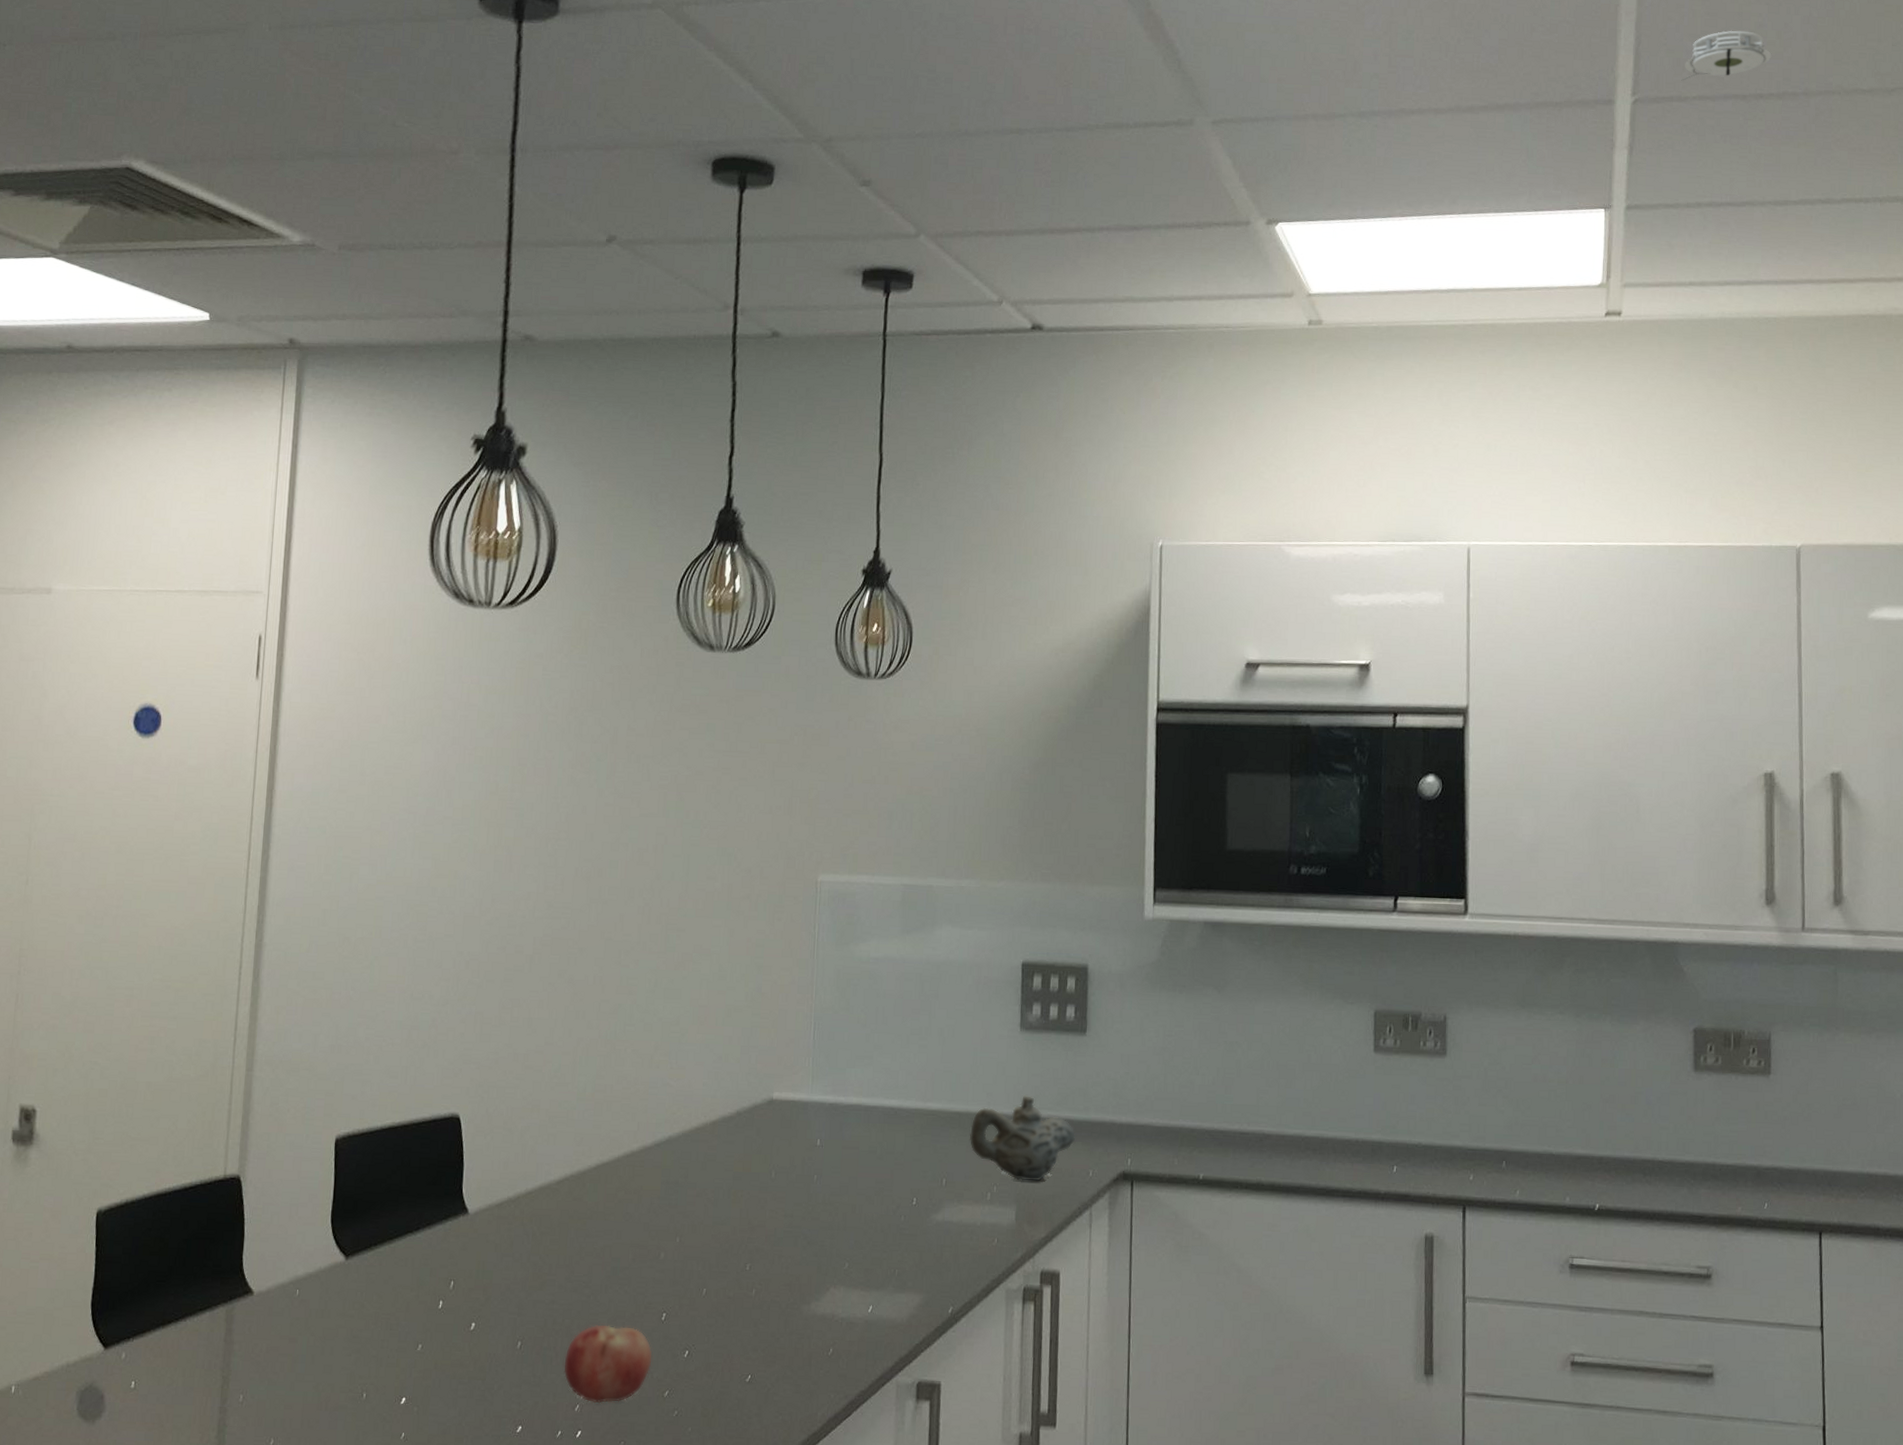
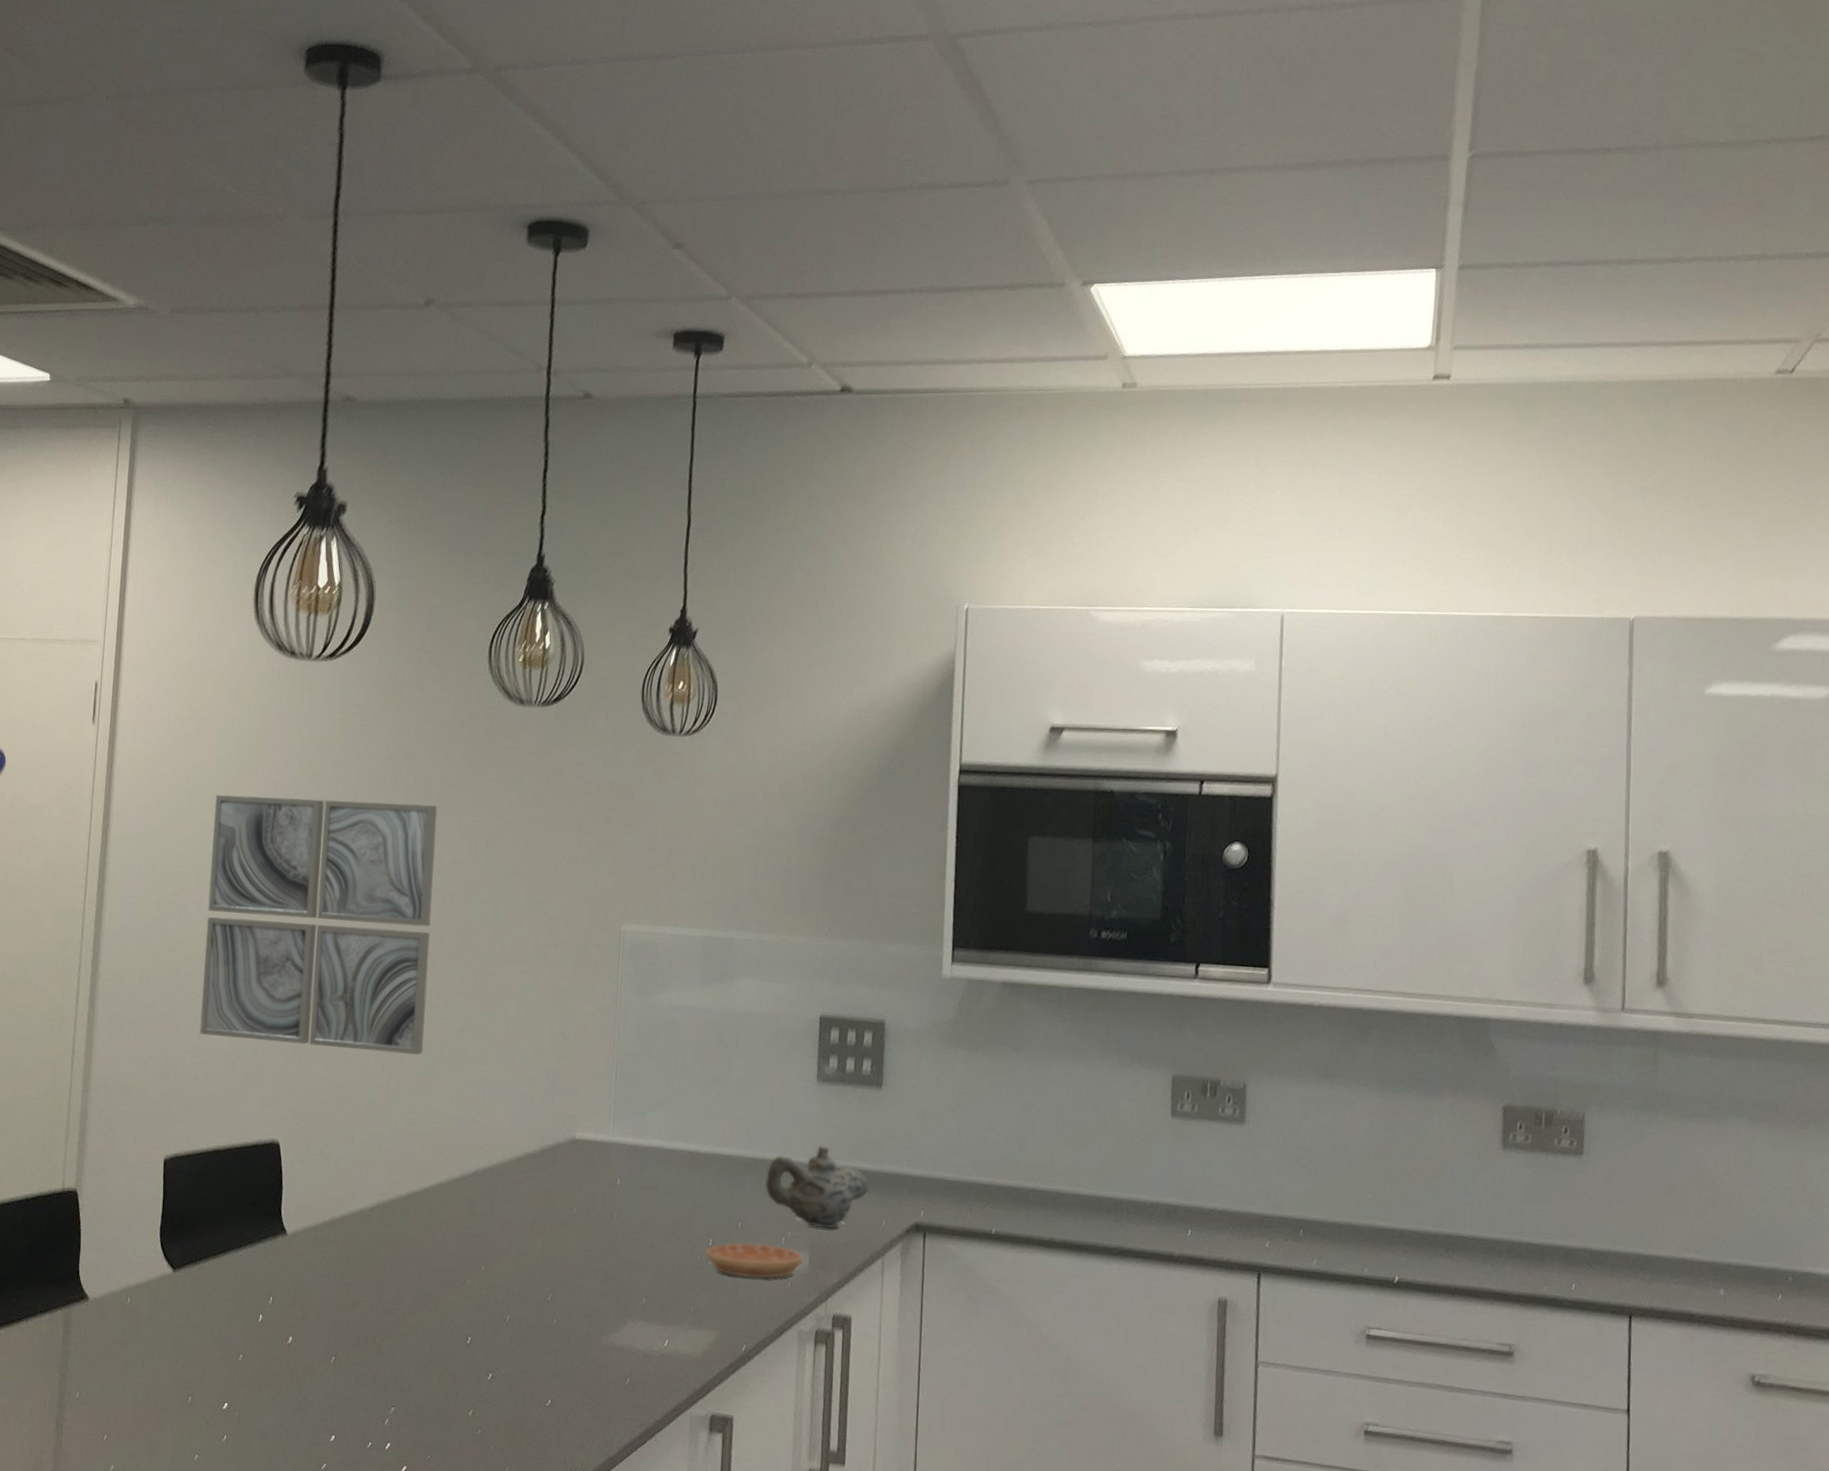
wall art: none [373,750,625,1018] -> present [199,795,438,1055]
fruit: present [563,1324,652,1404] -> none [374,1344,457,1419]
saucer: none [909,1200,1010,1237] -> present [705,1242,803,1279]
smoke detector: present [1681,30,1772,81] -> none [1522,81,1622,135]

